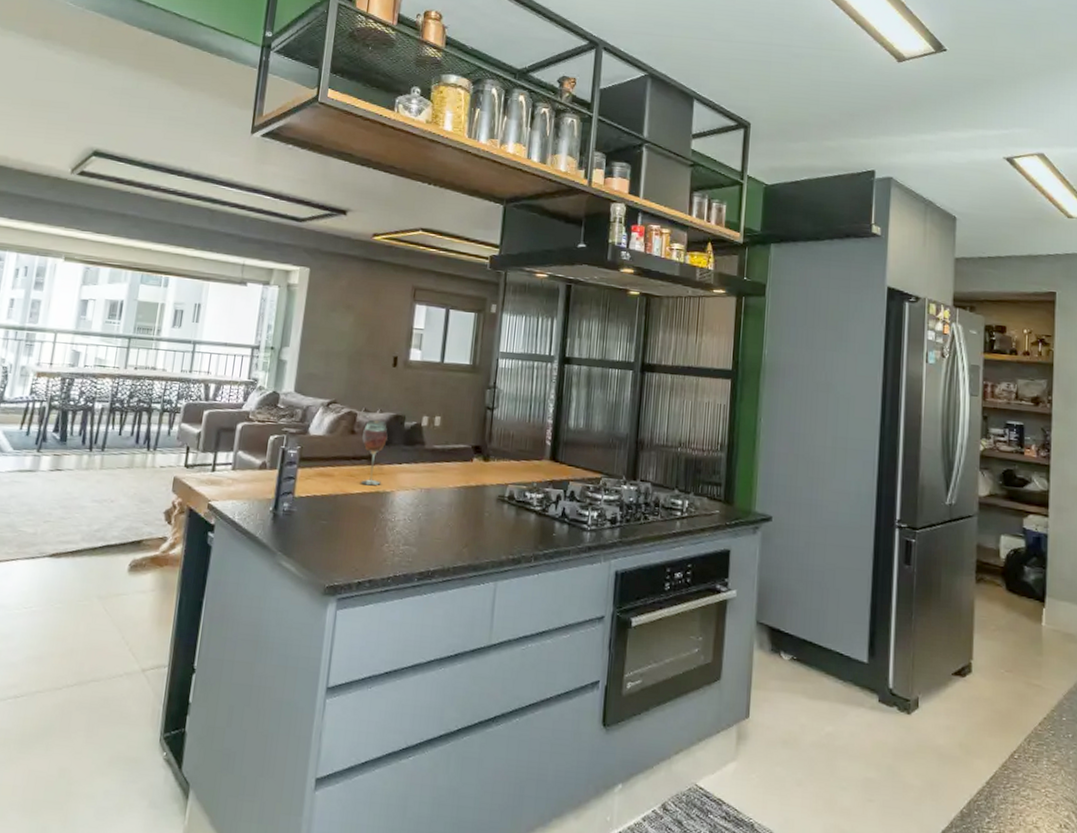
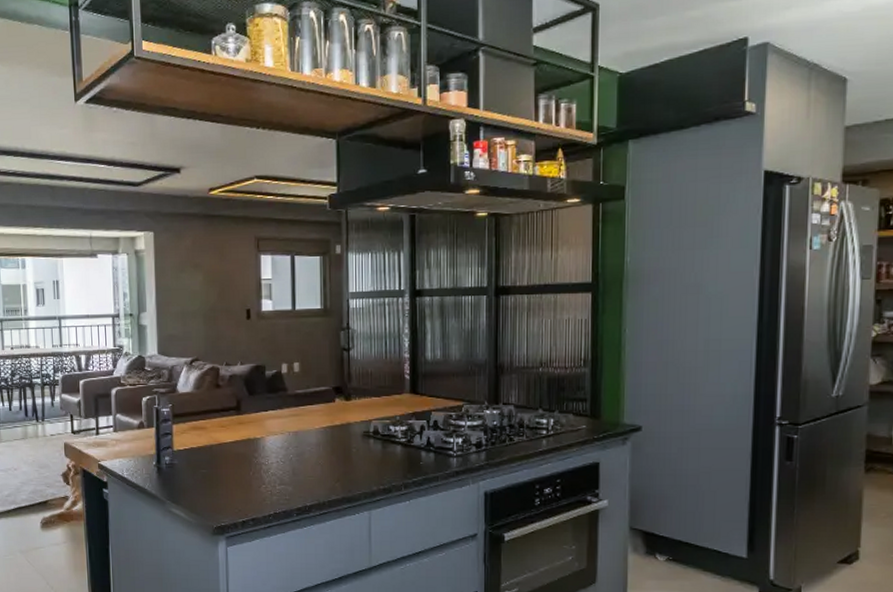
wineglass: present [360,419,388,486] -> none [227,372,251,434]

